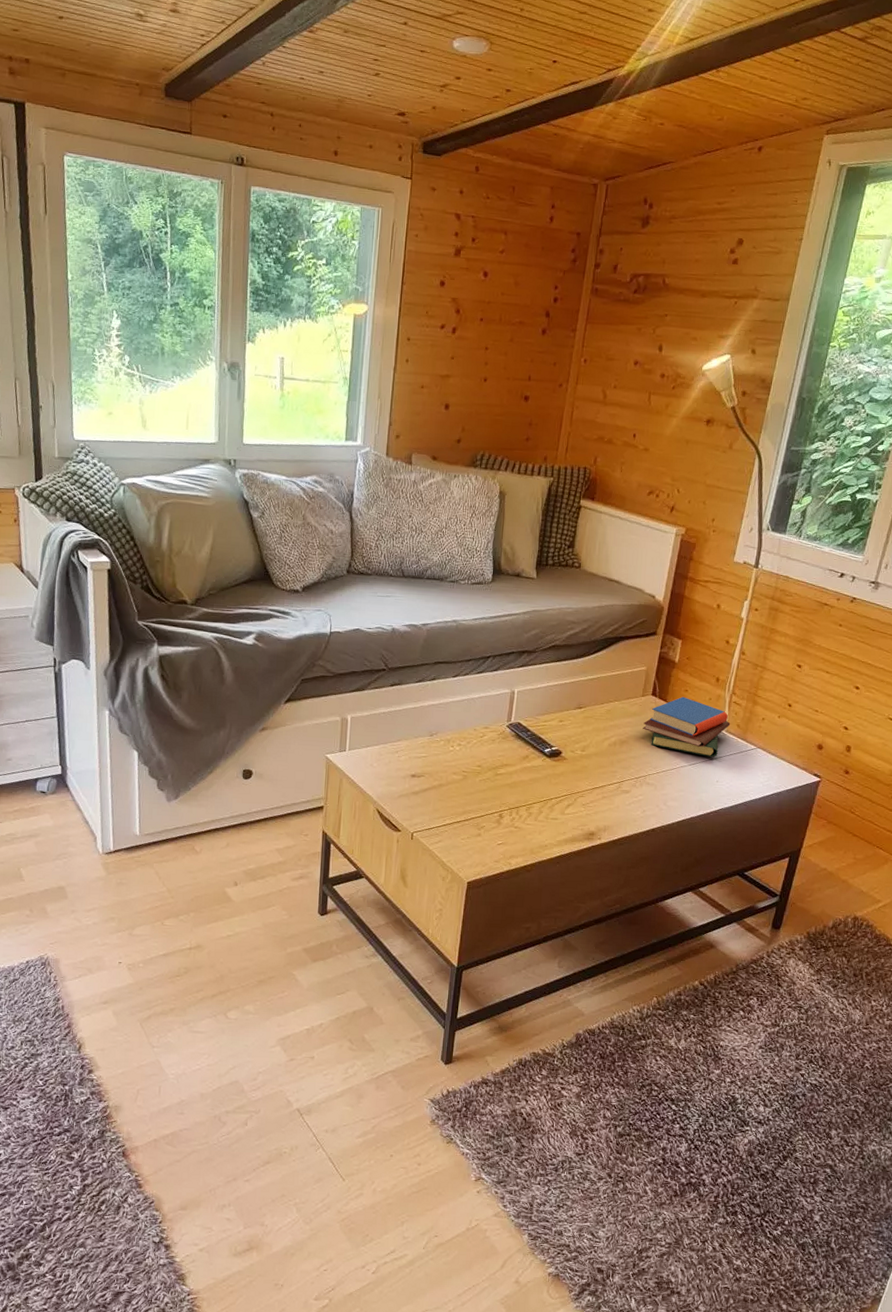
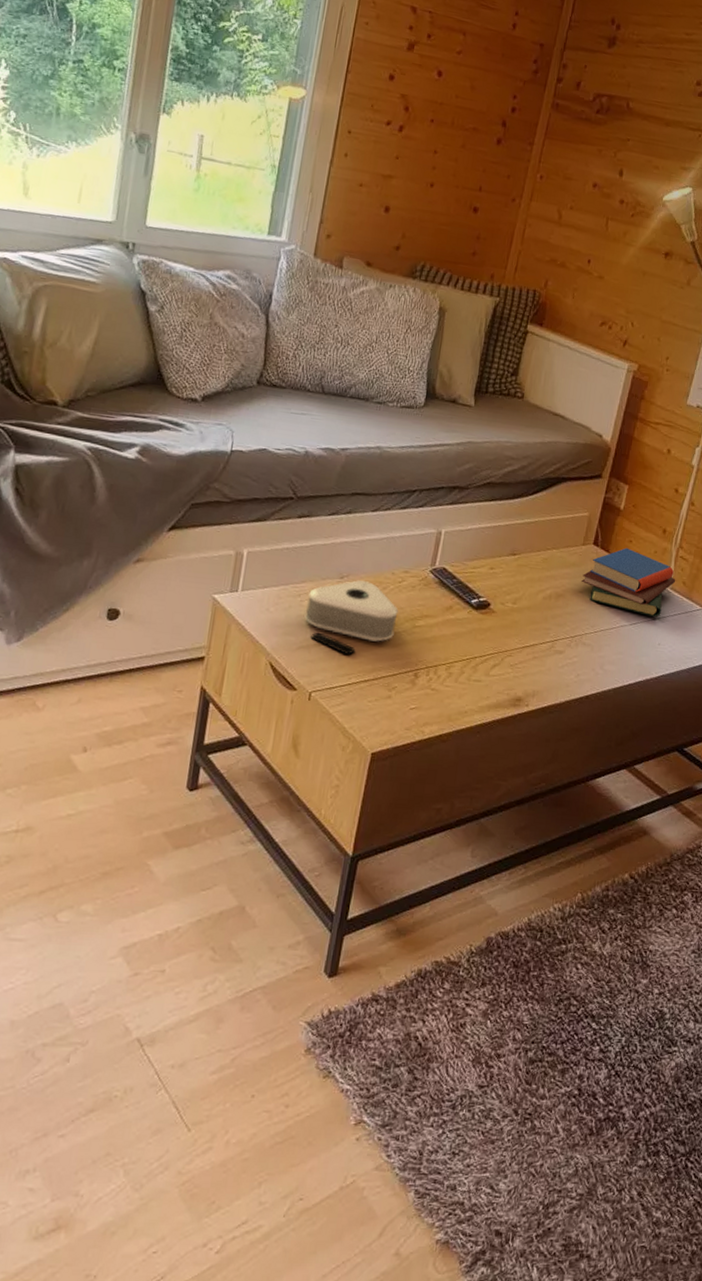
speaker: none [402,737,482,800] -> present [304,580,399,655]

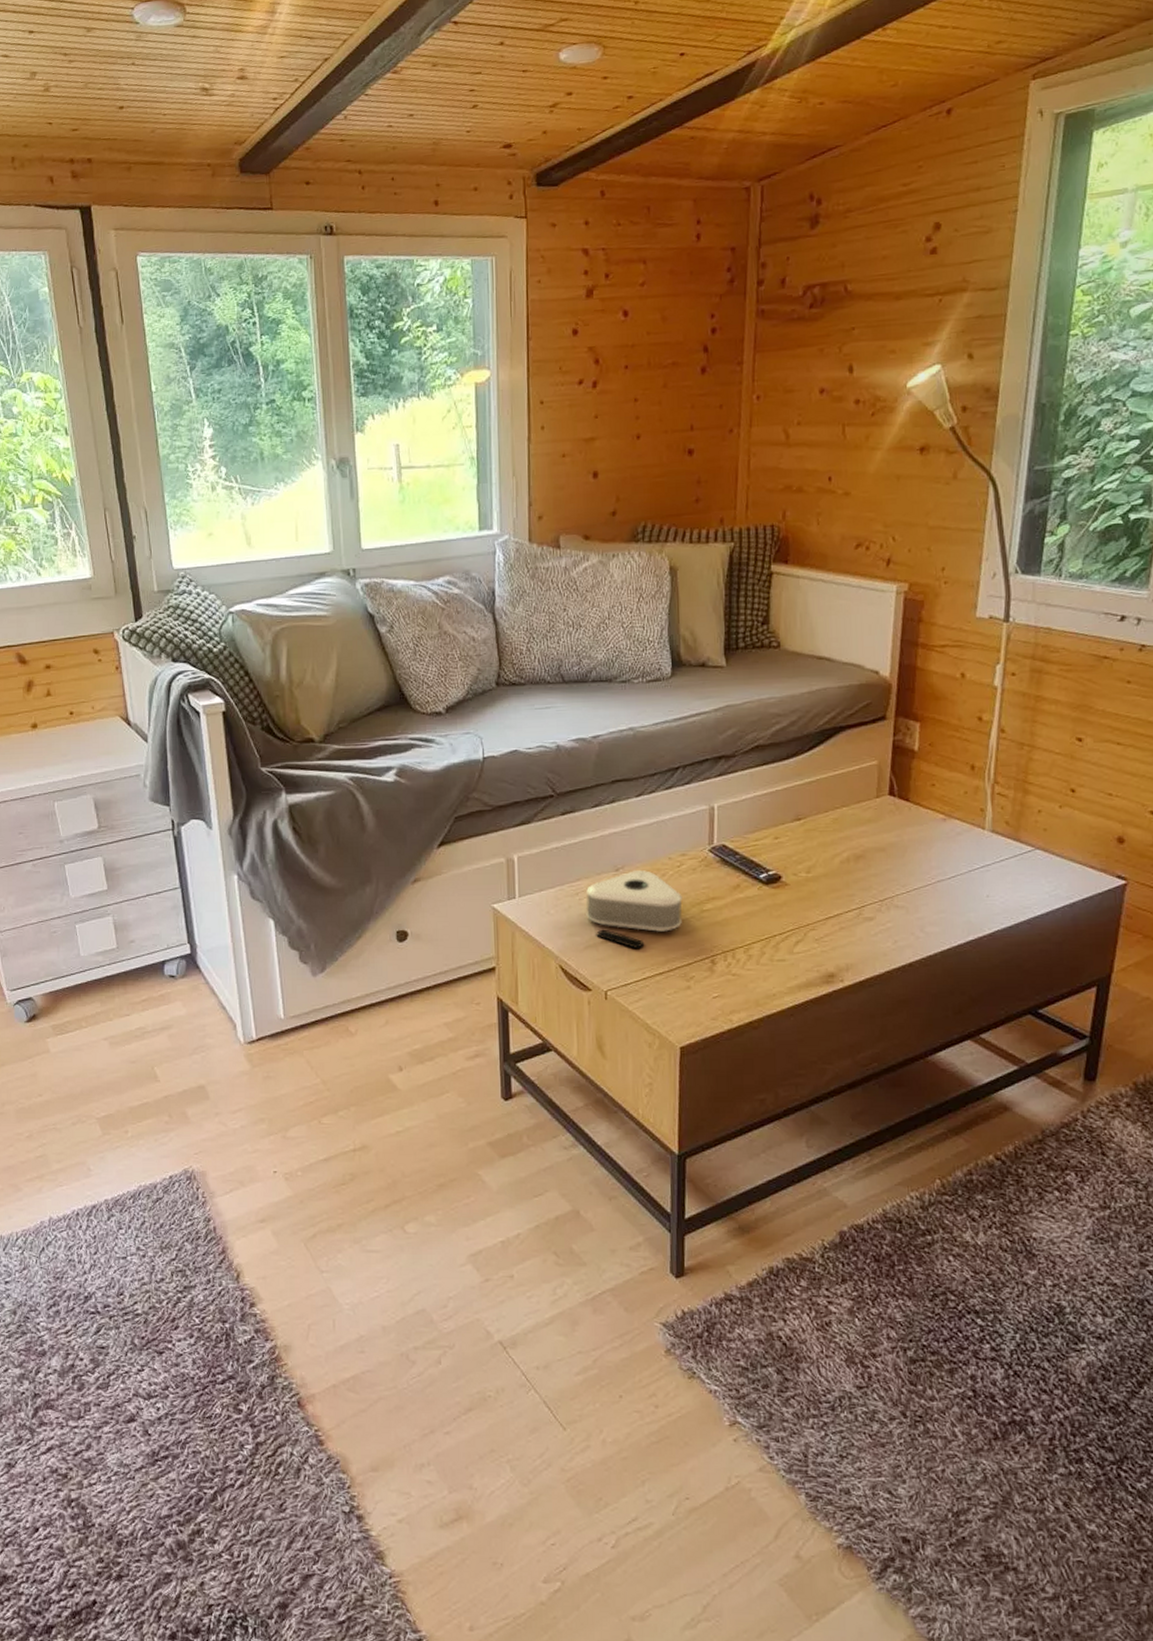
book: present [581,548,676,617] -> none [881,793,997,866]

